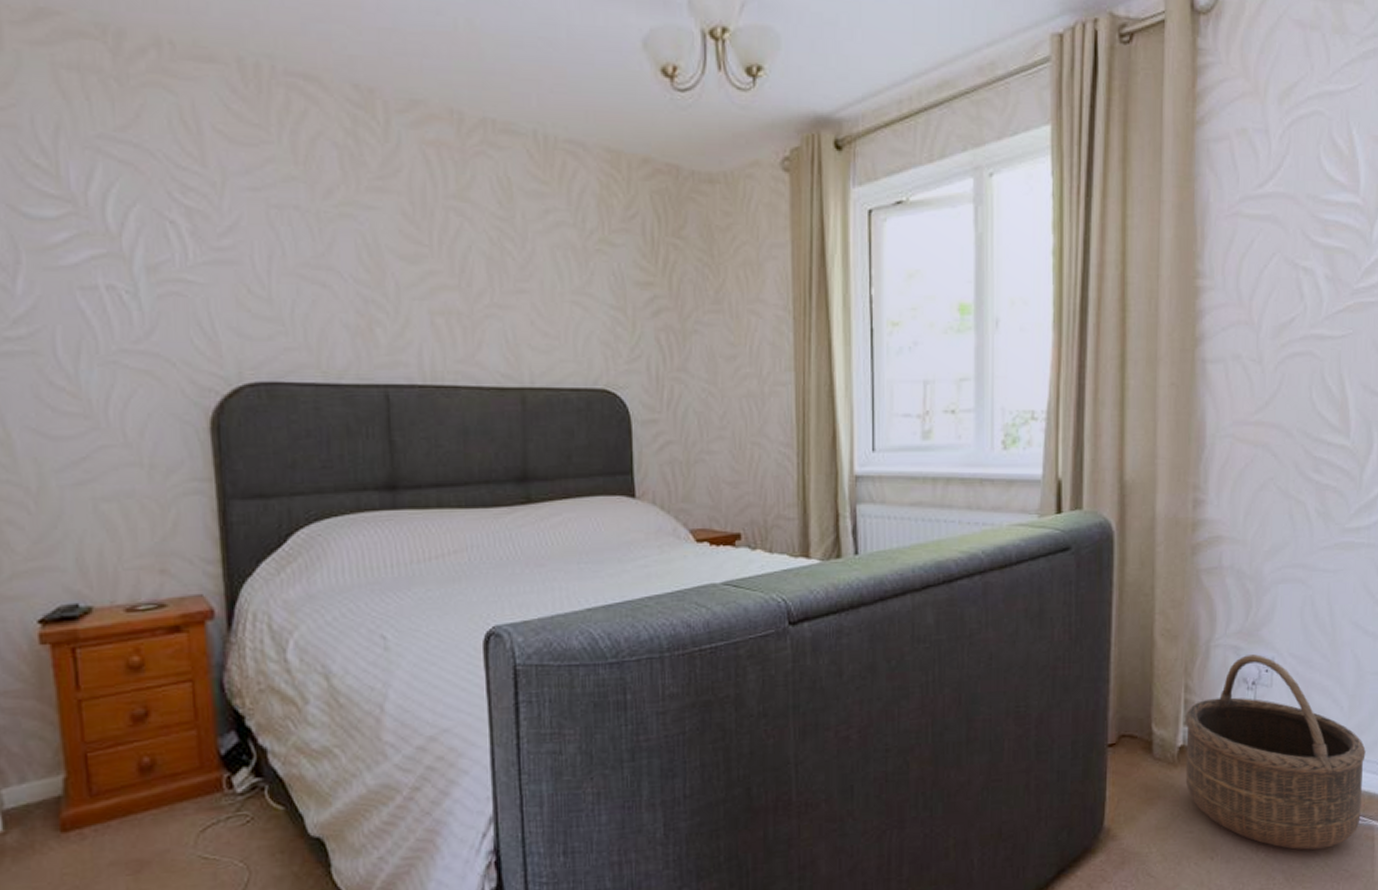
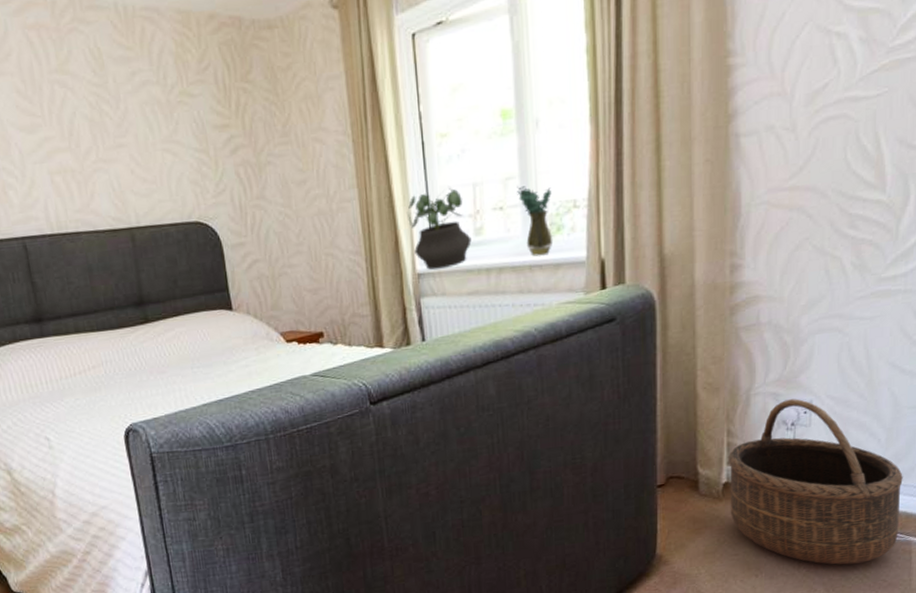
potted plant: none [847,380,918,474] -> present [406,186,472,271]
vase: none [971,388,1008,469] -> present [517,185,554,257]

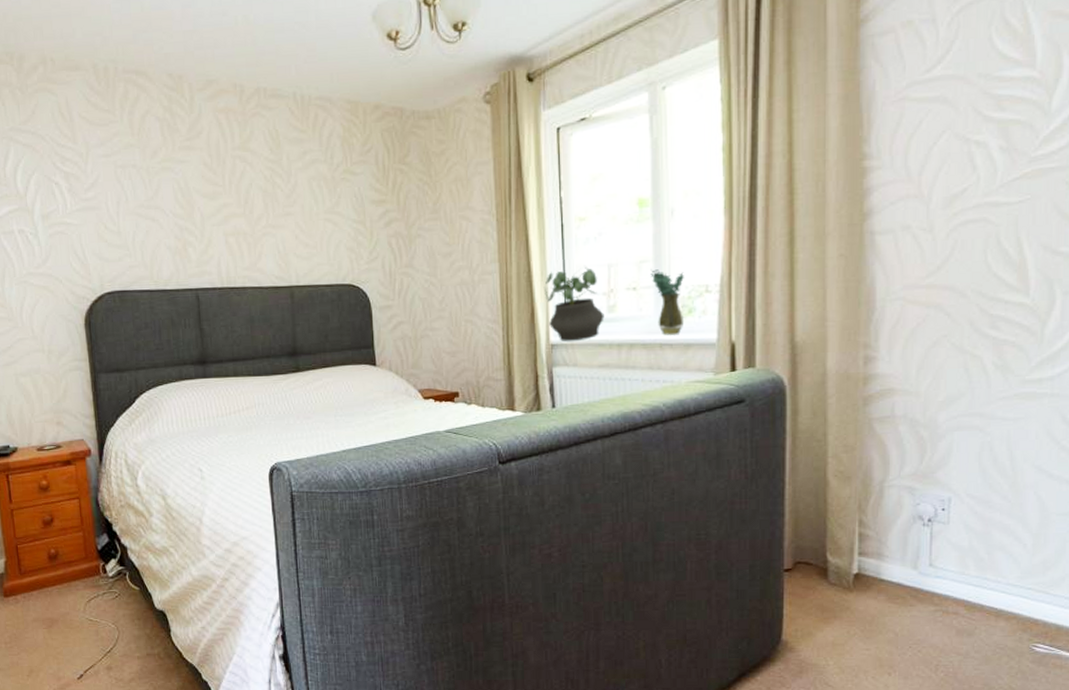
basket: present [729,398,903,565] -> none [860,494,1052,673]

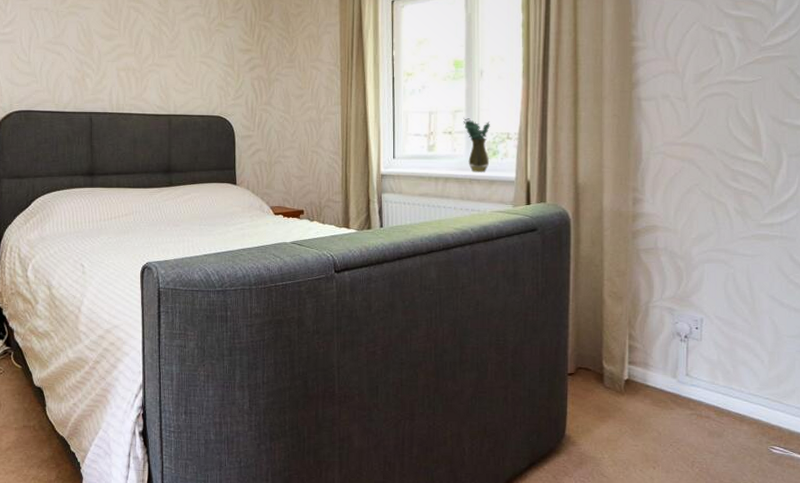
potted plant: present [543,265,604,342] -> none [376,111,425,174]

